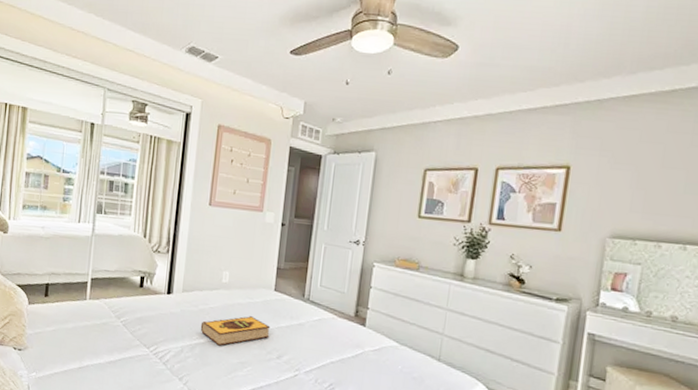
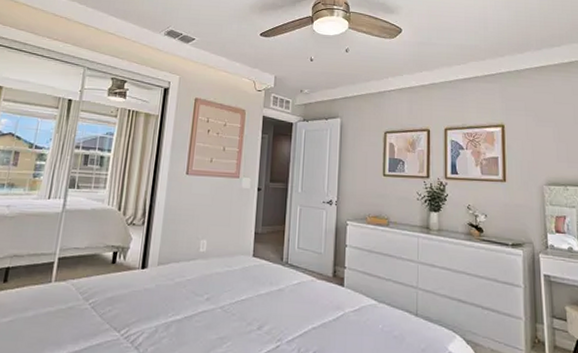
hardback book: present [200,316,271,346] -> none [176,285,250,322]

